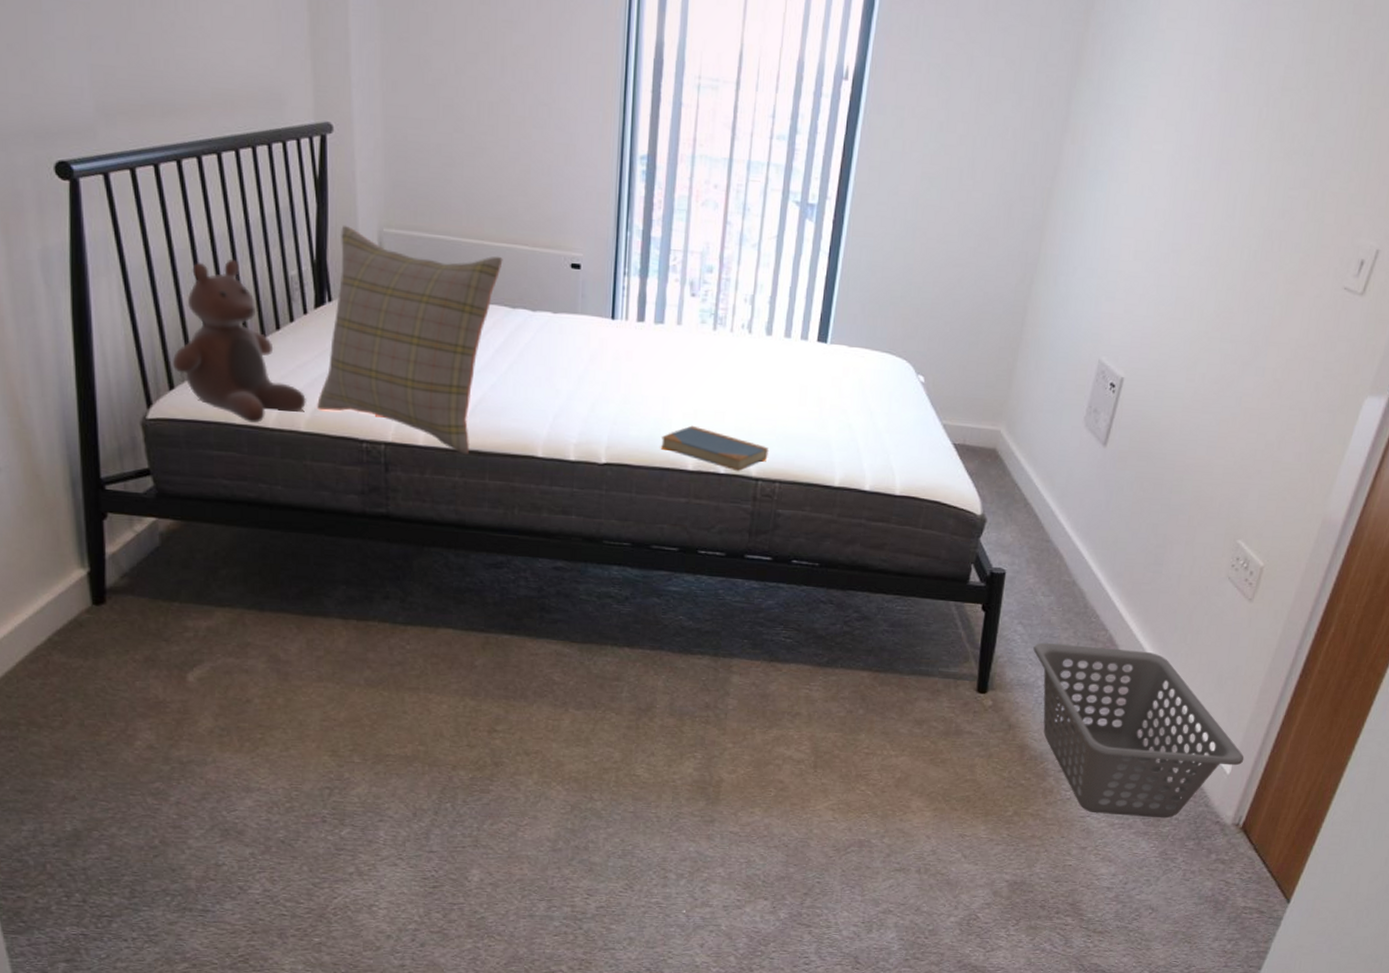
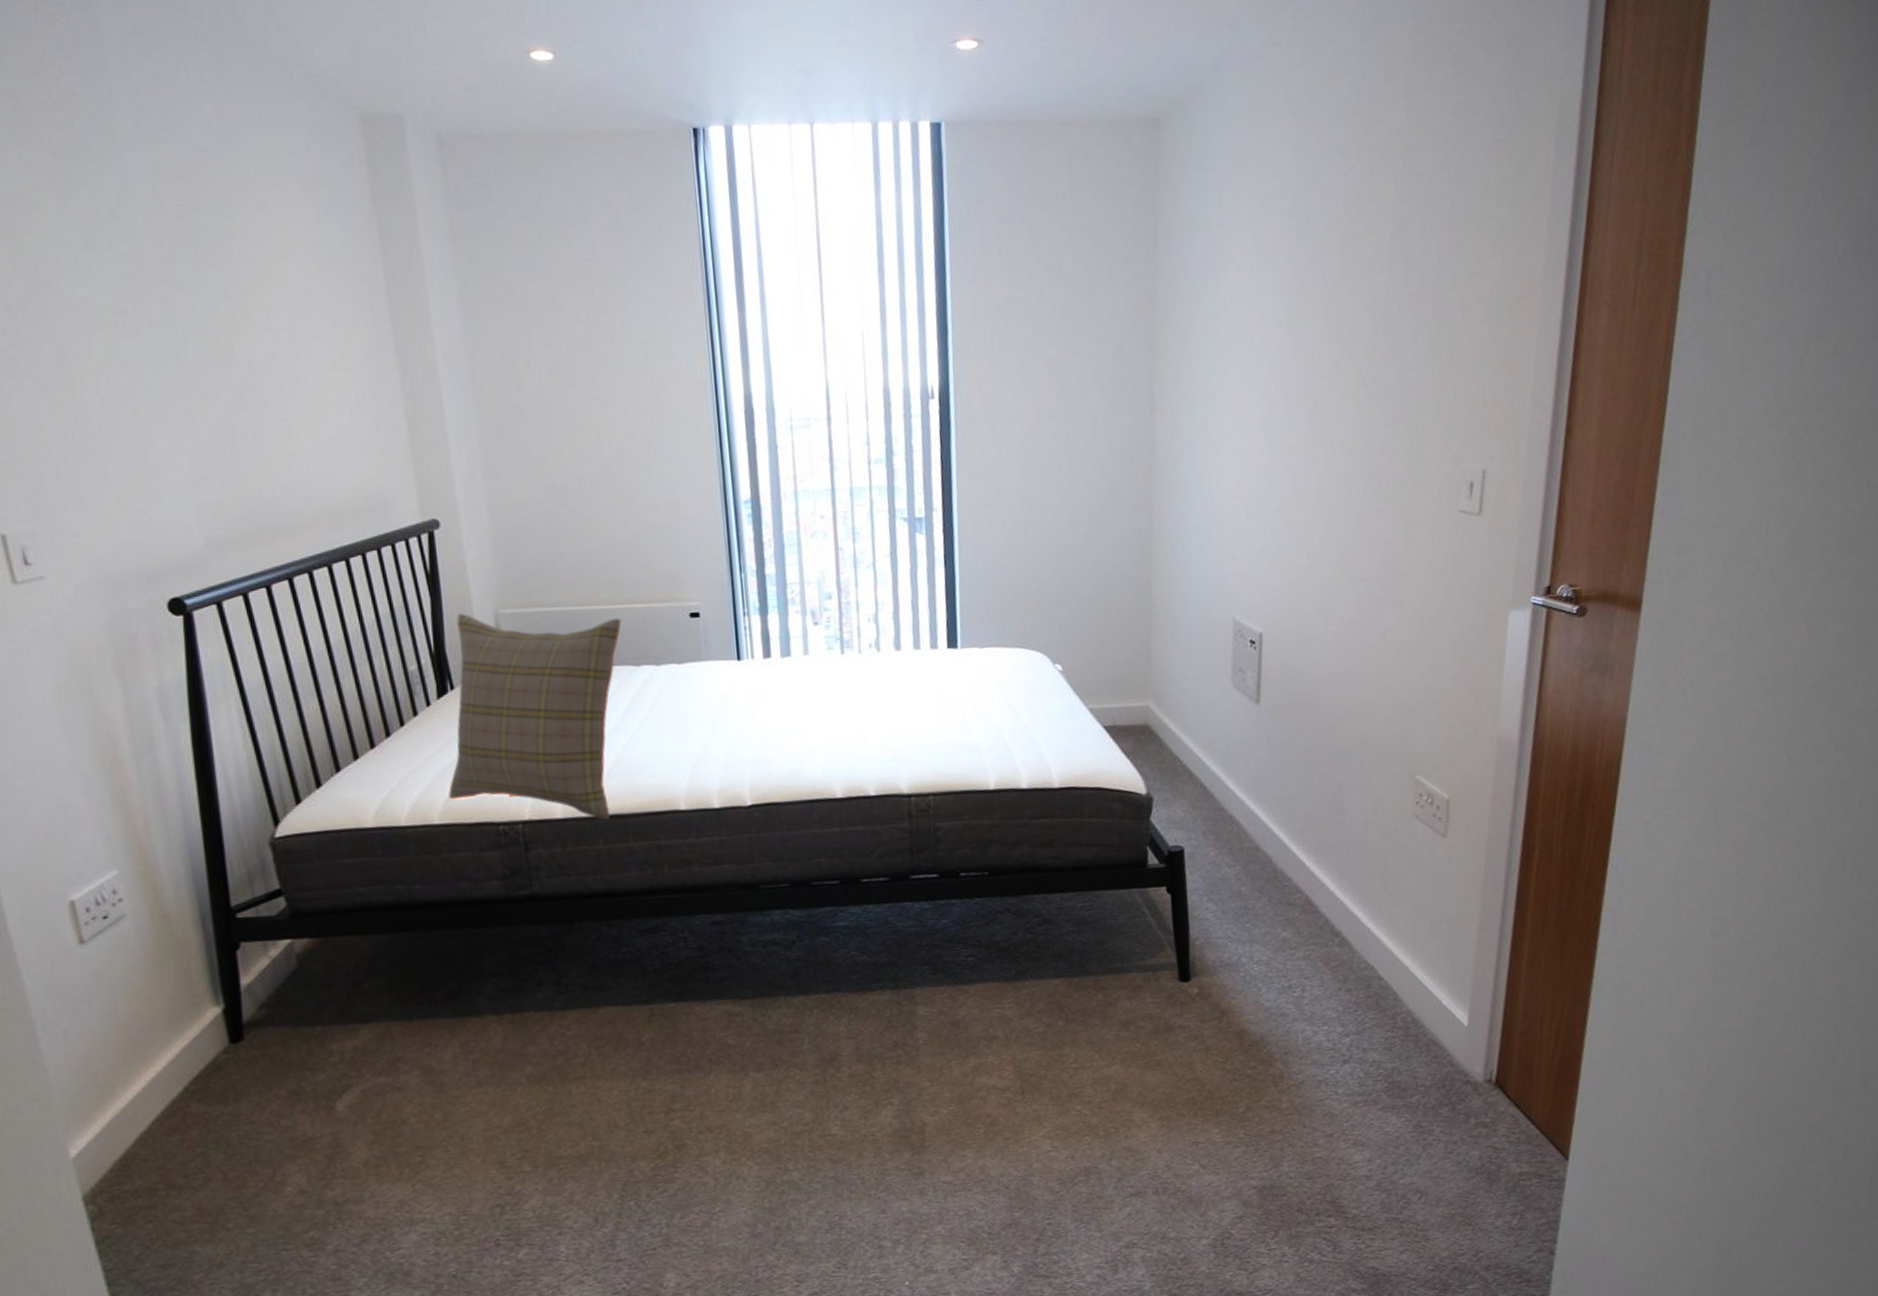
stuffed bear: present [172,258,306,424] -> none [297,664,437,825]
book: present [660,425,769,472] -> none [805,752,917,792]
laundry basket: present [1033,642,1244,819] -> none [1229,907,1480,1094]

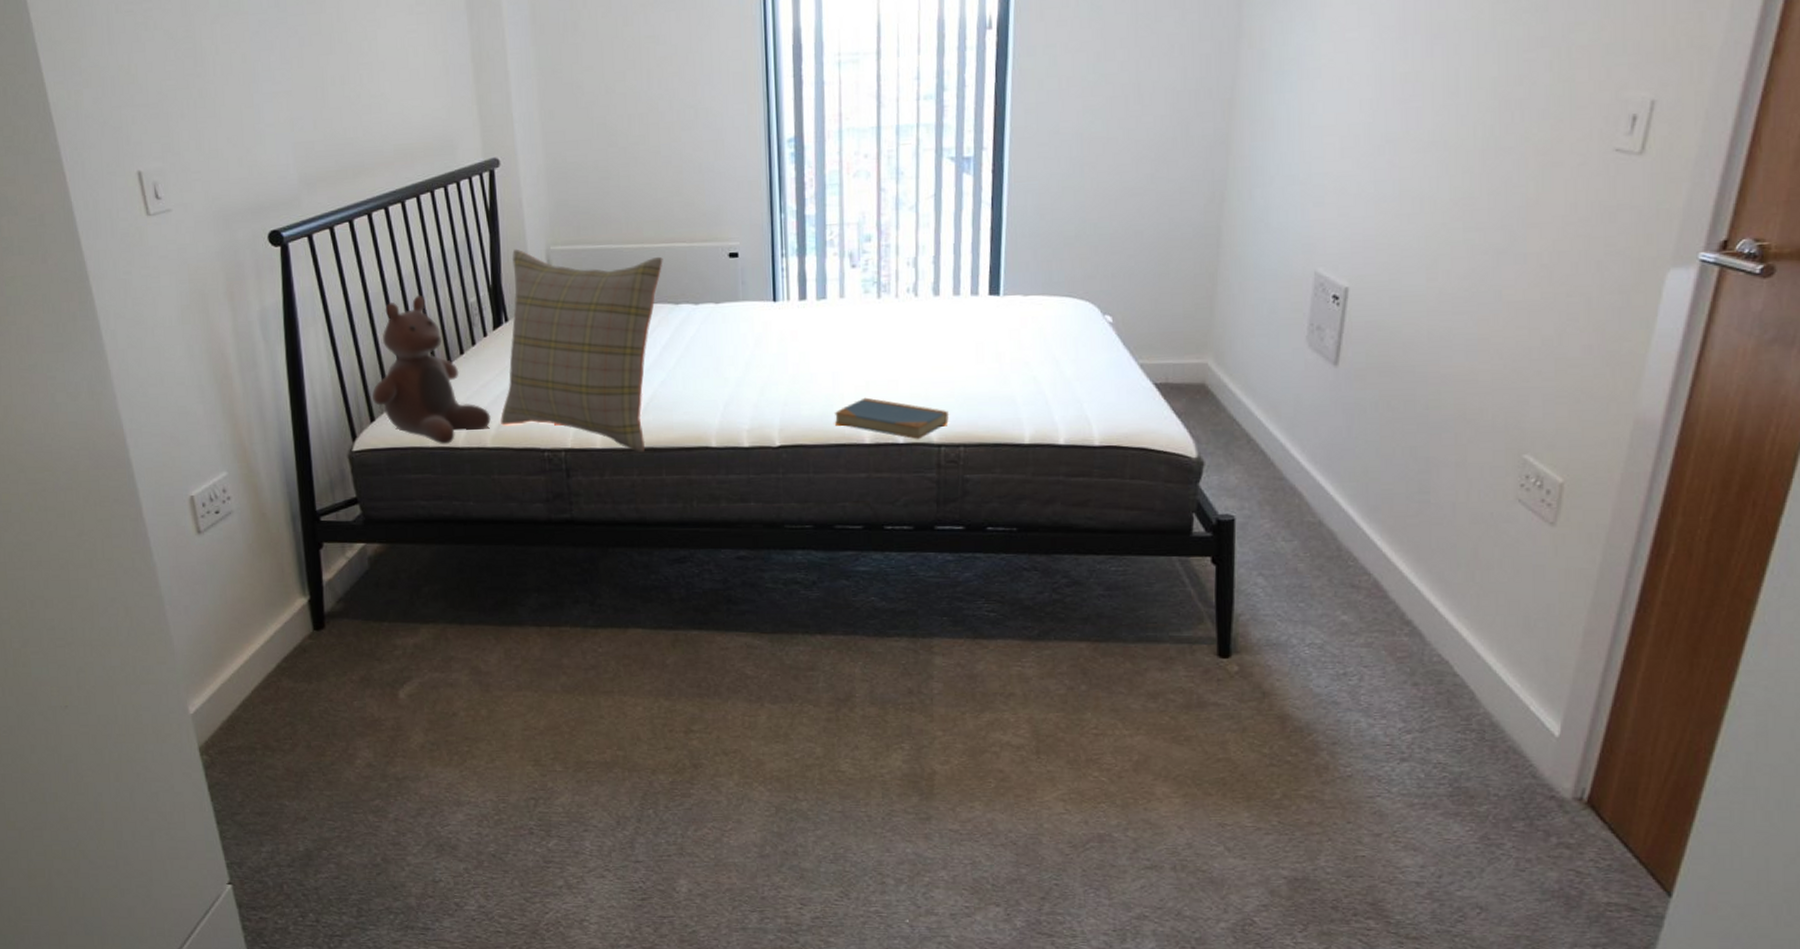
stuffed bear: none [297,664,437,825] -> present [372,294,491,445]
book: none [805,752,917,792] -> present [834,397,949,440]

